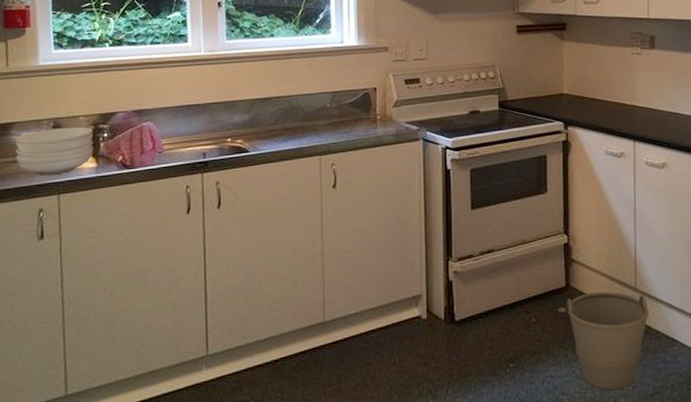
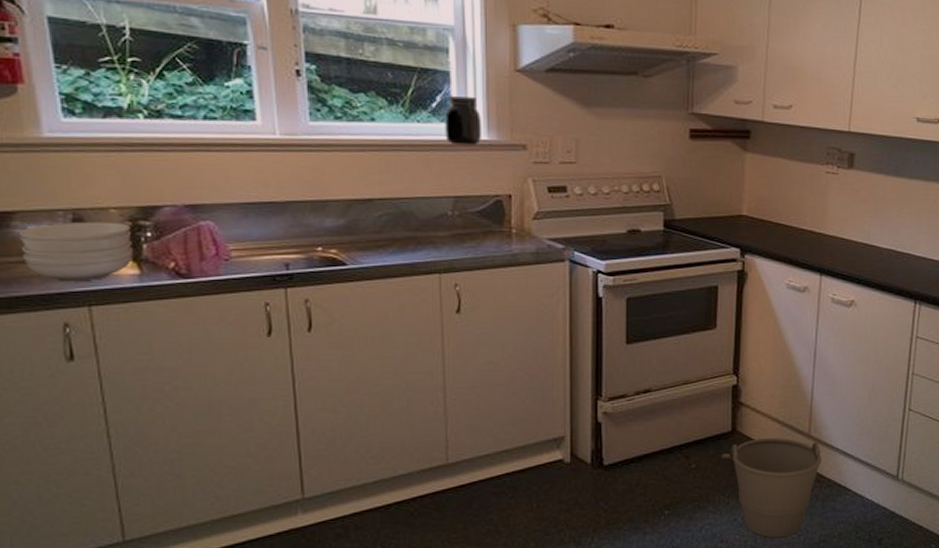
jar: none [326,13,353,51] -> present [445,96,481,146]

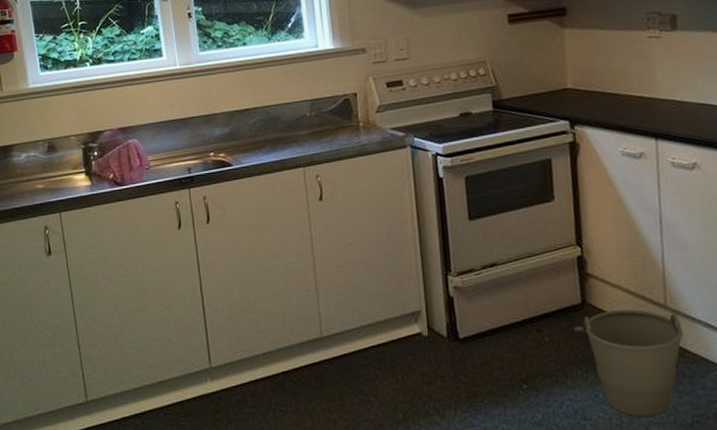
bowl: present [18,221,134,282] -> none [16,146,87,195]
jar: present [445,96,481,146] -> none [298,14,329,57]

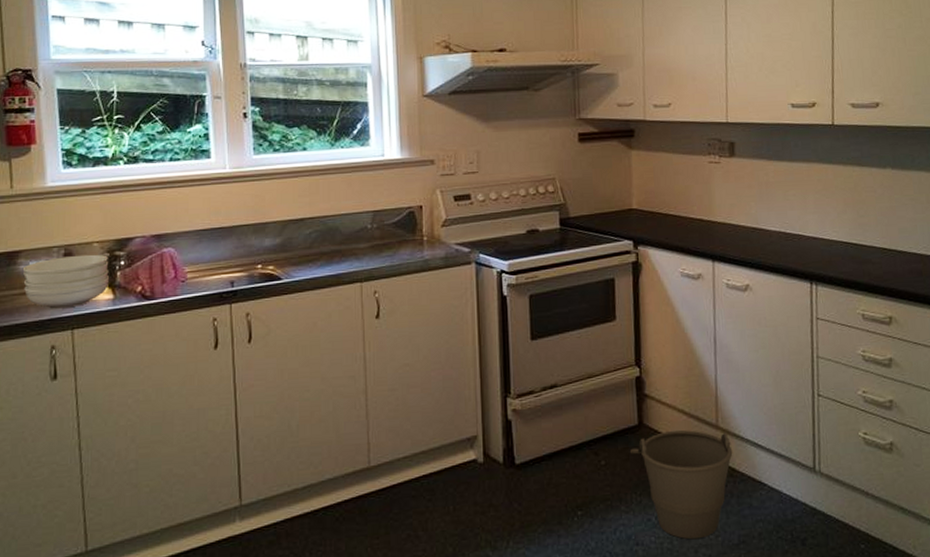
bowl: none [16,146,87,195] -> present [22,254,110,309]

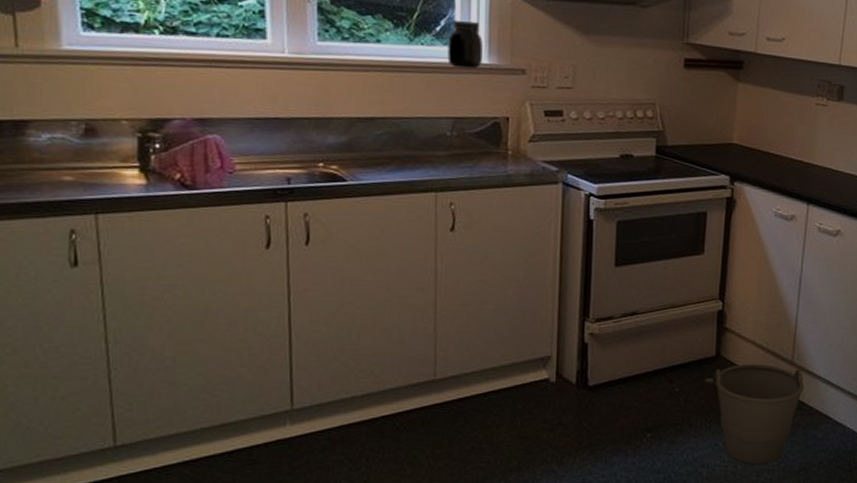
bowl: present [22,254,110,309] -> none [32,131,142,190]
jar: none [364,122,395,166] -> present [447,21,483,70]

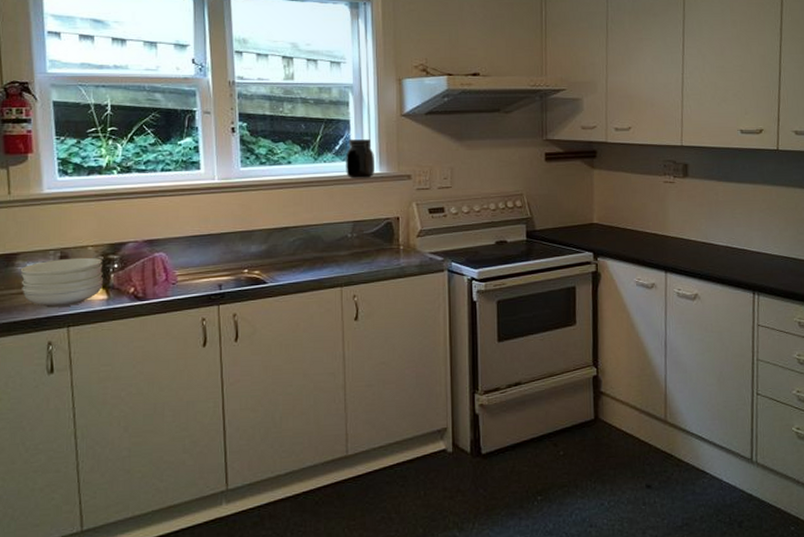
bowl: none [32,131,142,190] -> present [20,257,104,308]
bucket: present [704,364,804,465] -> none [586,424,679,522]

